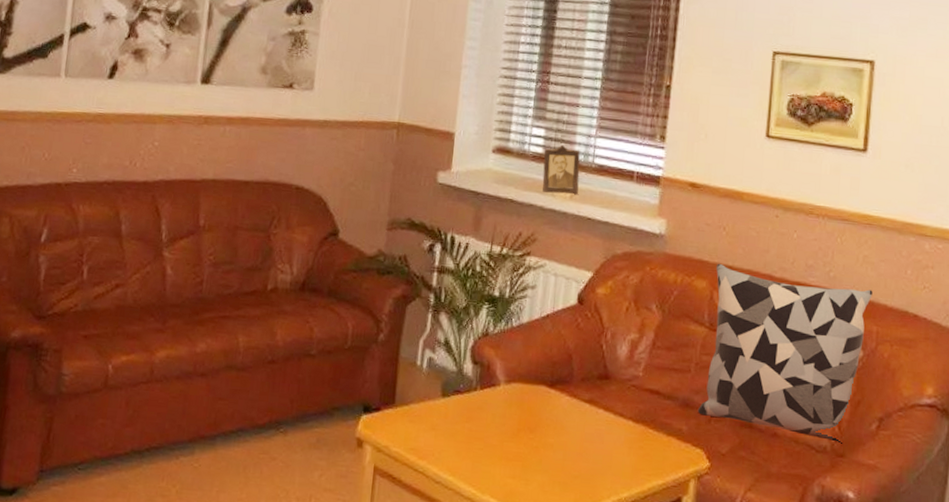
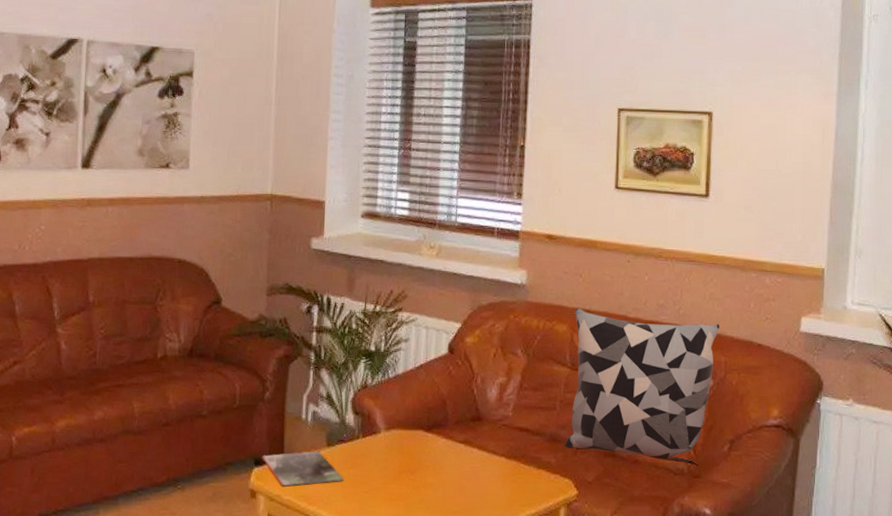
magazine: none [371,400,457,438] -> present [262,451,343,487]
photo frame: present [542,145,580,195] -> none [409,206,444,253]

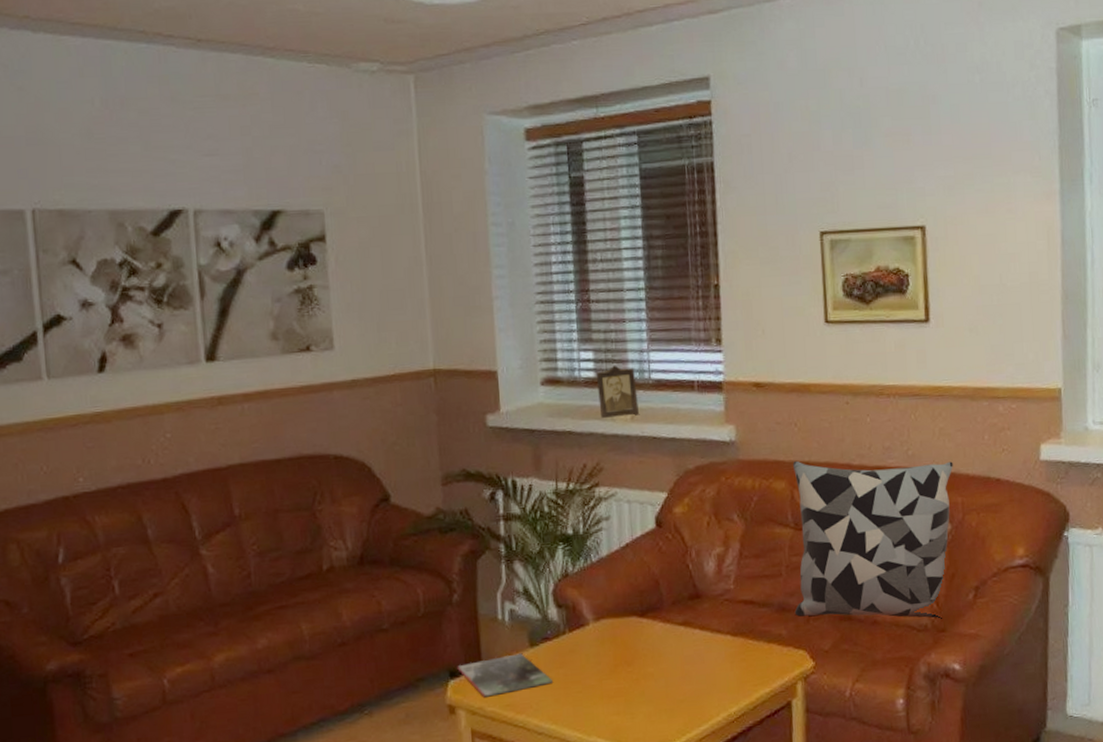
photo frame: none [409,206,444,253] -> present [595,365,639,419]

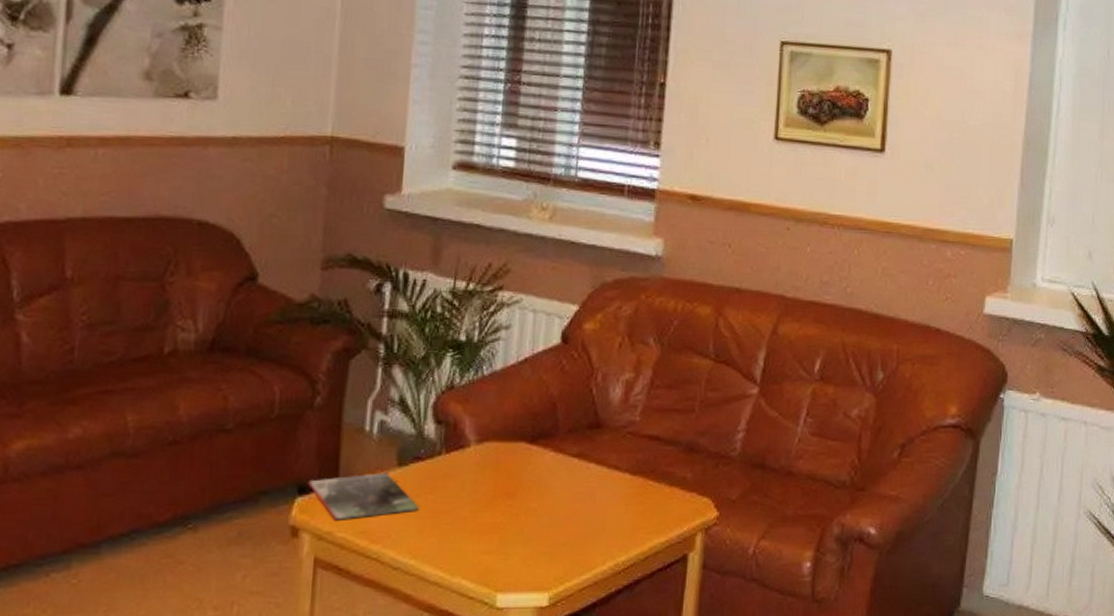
photo frame: present [595,365,639,419] -> none [515,156,560,215]
pillow: present [793,460,953,619] -> none [703,285,893,476]

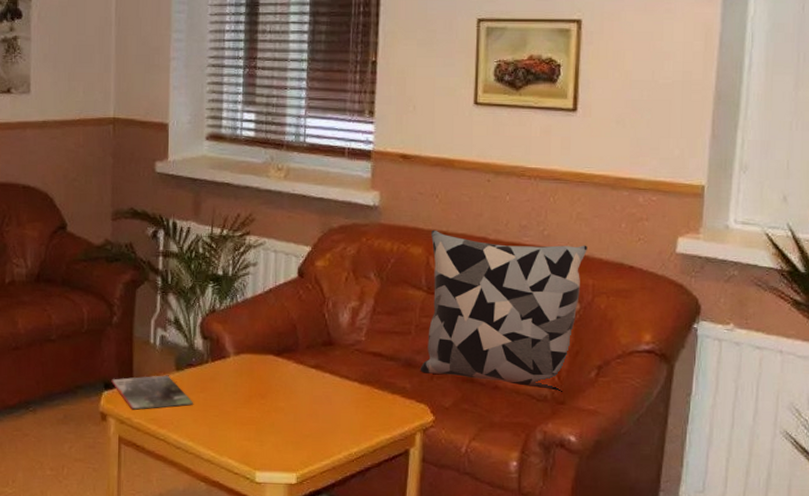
pillow: none [703,285,893,476] -> present [420,229,587,392]

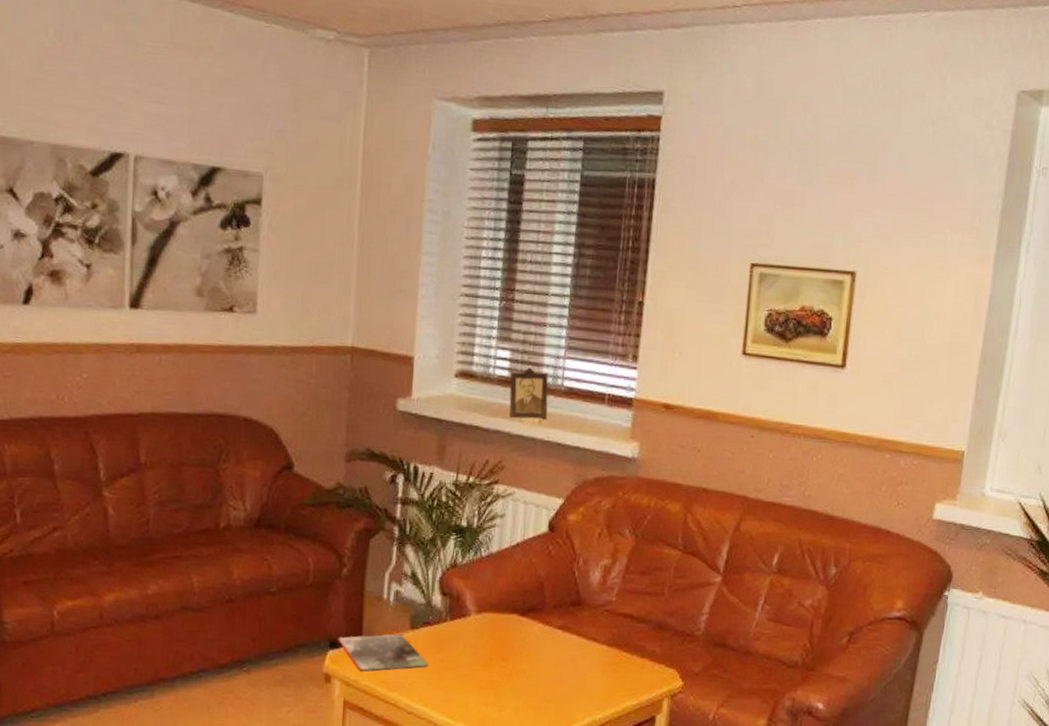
photo frame: none [256,127,292,175] -> present [509,367,549,420]
pillow: present [420,229,587,392] -> none [671,485,847,658]

